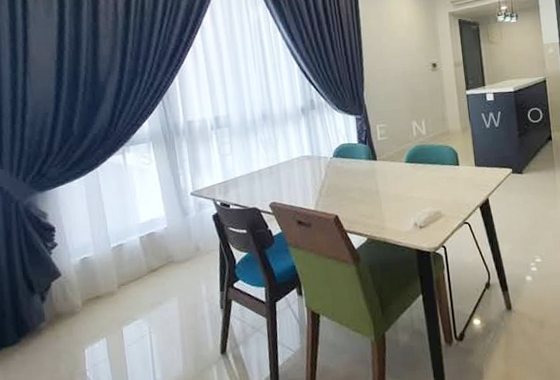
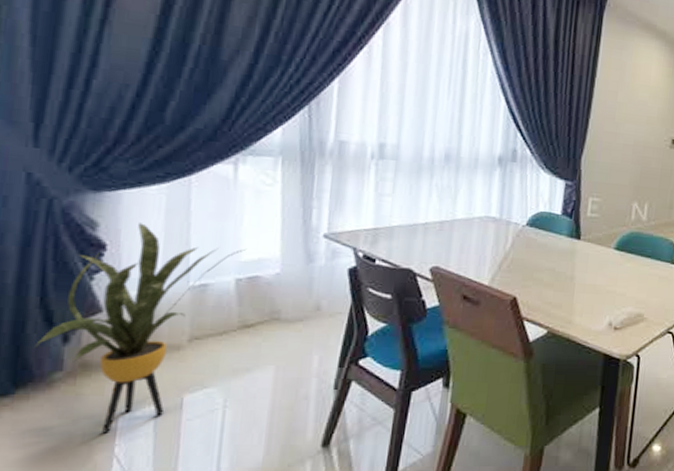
house plant: none [26,208,142,363] -> present [35,223,247,433]

